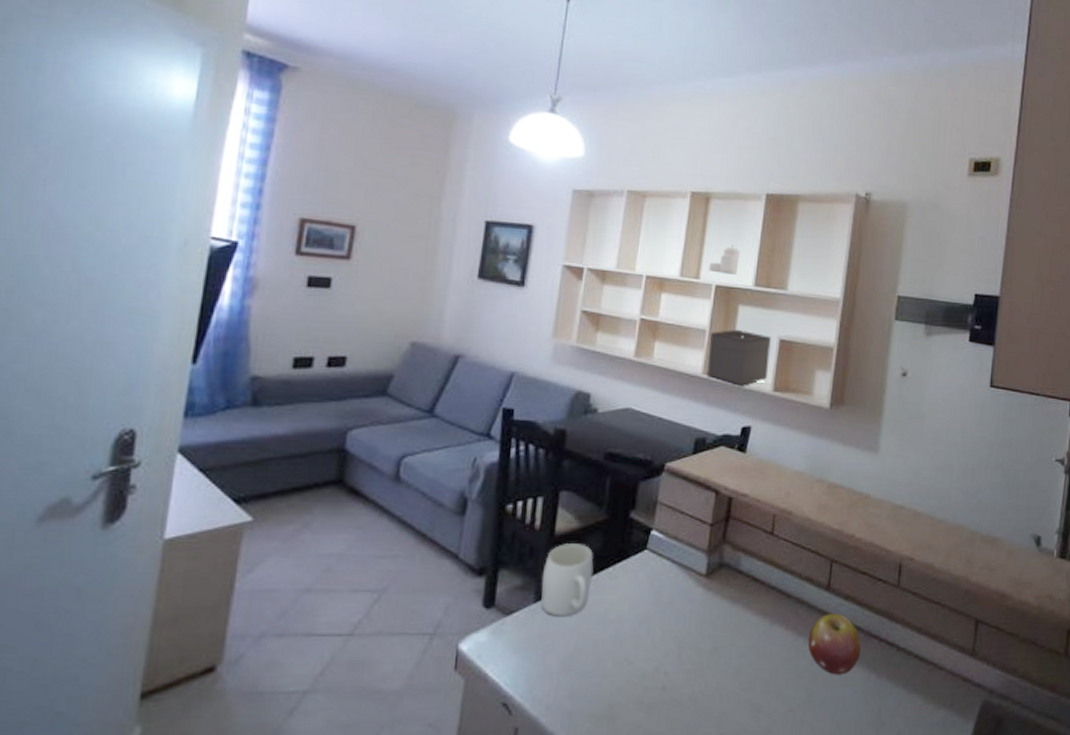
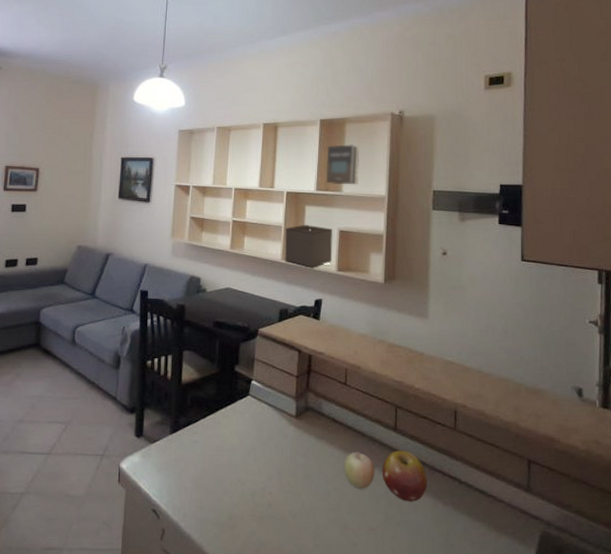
mug: present [540,543,594,616] -> none [174,390,211,445]
candle: present [709,244,740,275] -> none [280,160,303,183]
fruit: none [761,616,800,662] -> present [343,451,375,489]
books: none [767,228,813,282] -> present [326,144,359,184]

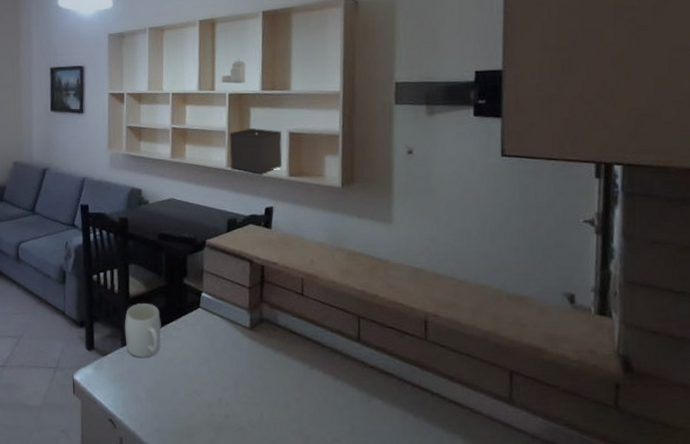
mug: none [174,390,211,445] -> present [124,303,162,358]
candle: none [280,160,303,183] -> present [221,58,246,84]
books: present [326,144,359,184] -> none [271,37,309,82]
fruit: present [343,451,375,489] -> none [303,363,338,400]
fruit: present [382,450,428,502] -> none [345,362,396,413]

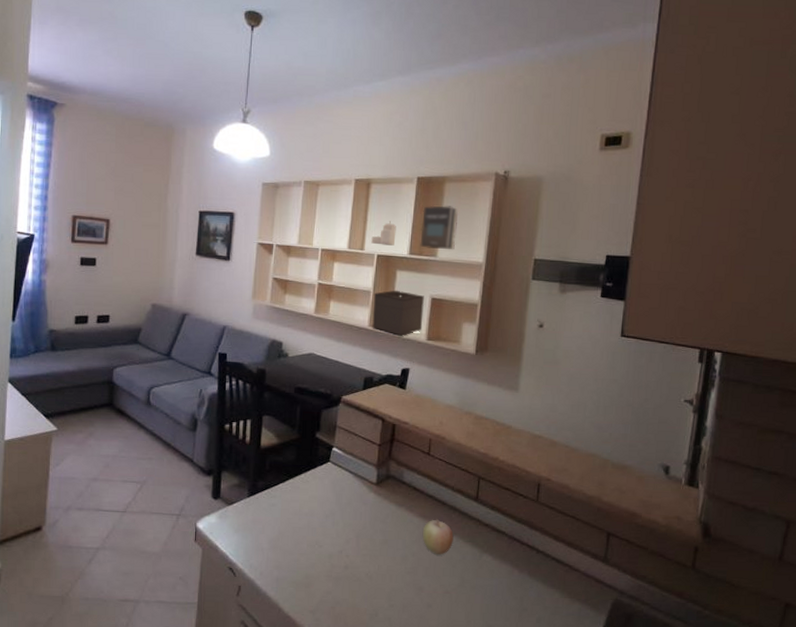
mug: present [124,303,162,358] -> none [252,455,290,508]
books: none [271,37,309,82] -> present [420,205,458,249]
fruit: none [303,363,338,400] -> present [422,519,454,554]

